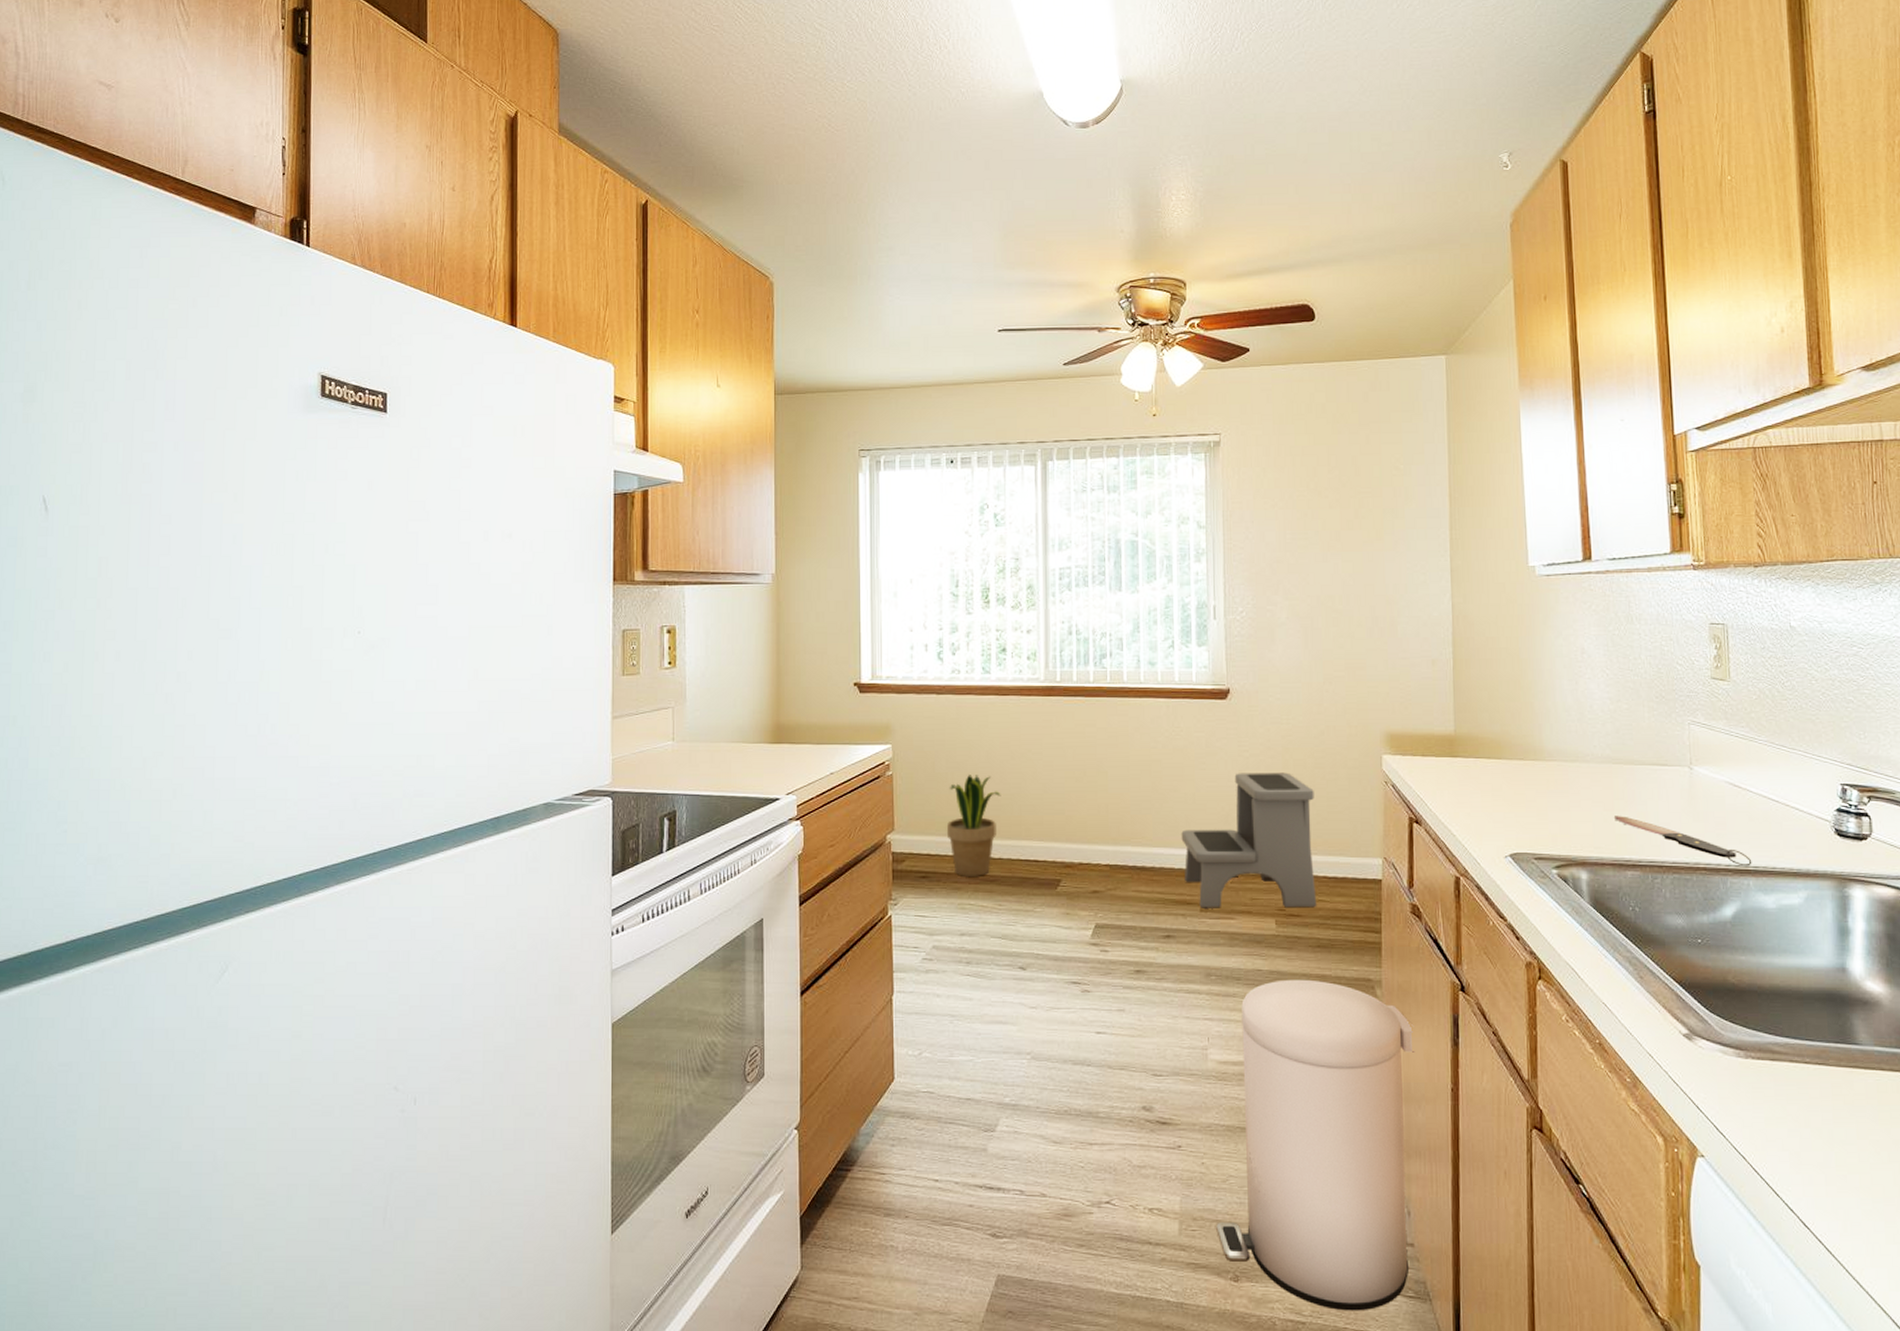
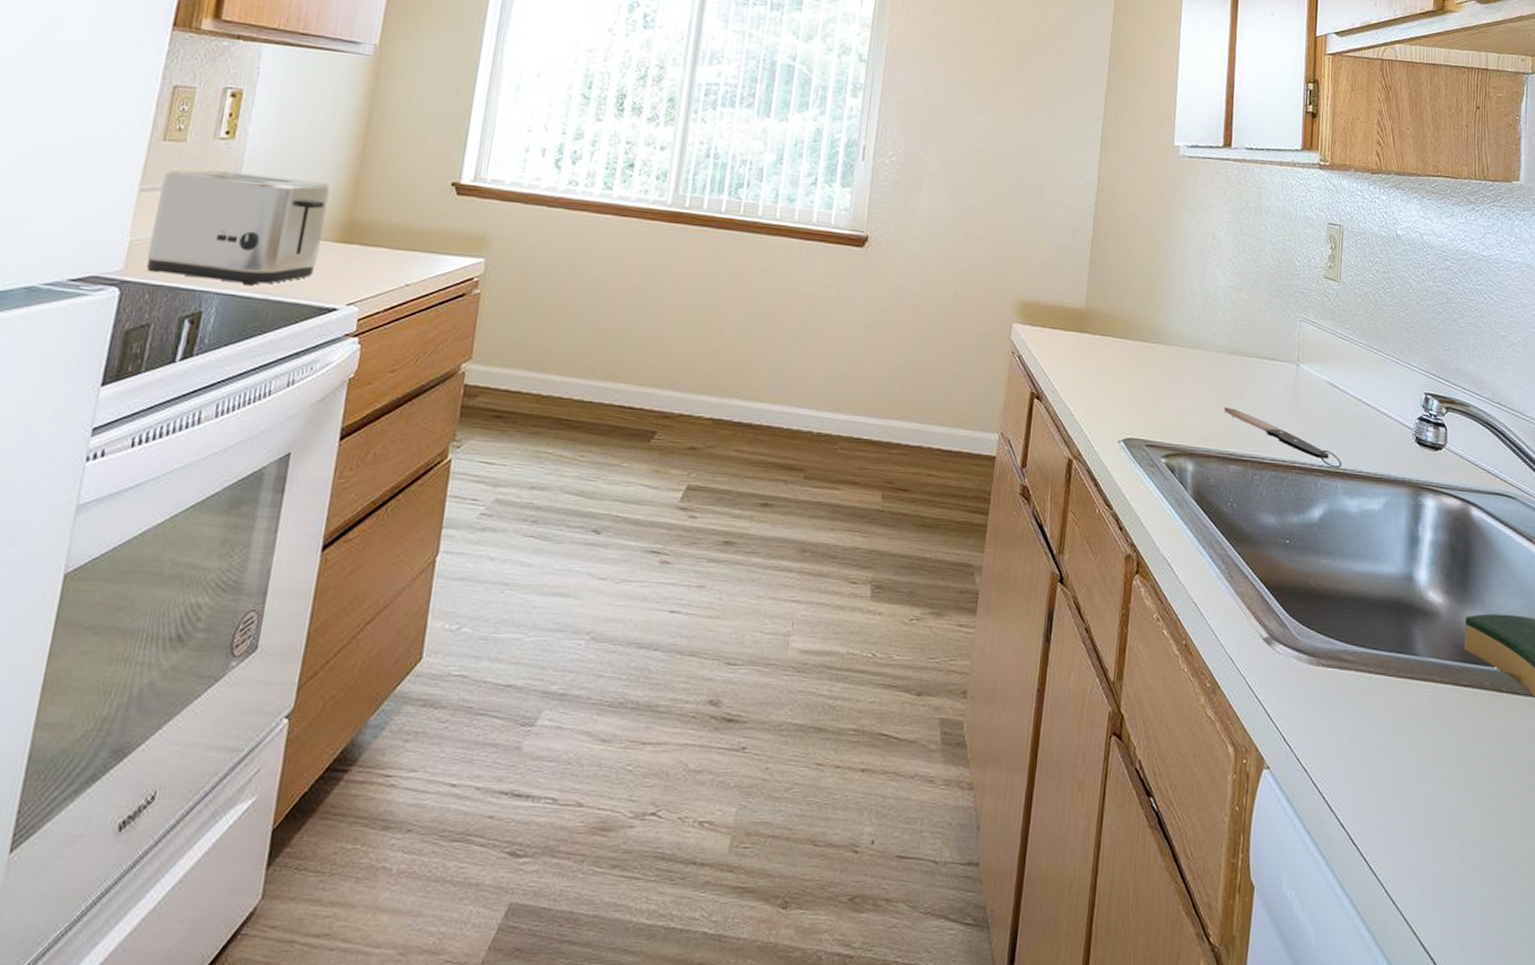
toaster: none [626,694,757,785] -> present [146,170,330,285]
potted plant: present [947,775,1001,876] -> none [533,302,603,421]
step stool: present [1181,772,1317,908] -> none [791,328,940,483]
pedal bin: present [1216,979,1415,1311] -> none [771,560,1009,942]

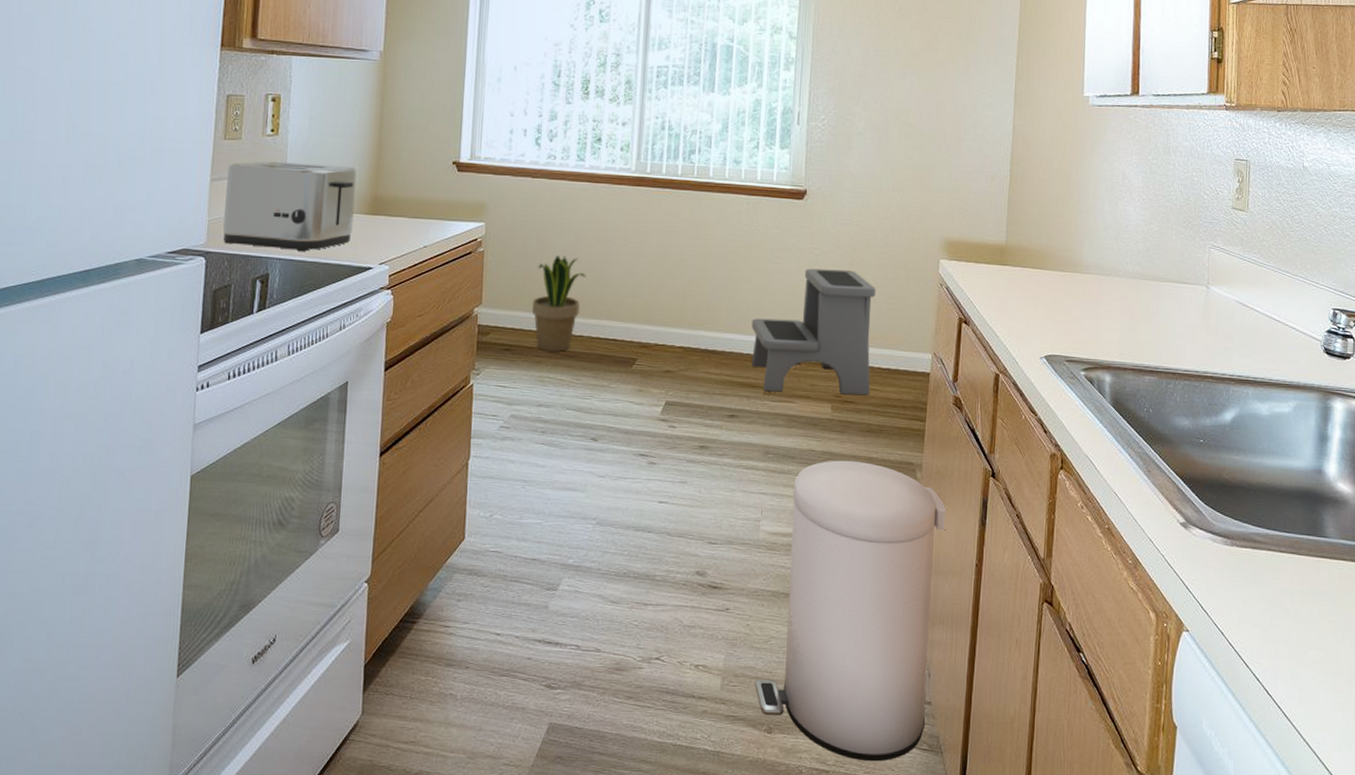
potted plant: none [533,302,603,421] -> present [532,256,586,352]
pedal bin: none [771,560,1009,942] -> present [755,460,948,762]
step stool: none [791,328,940,483] -> present [751,268,876,396]
kitchen knife: present [1224,407,1342,469] -> none [1139,326,1252,377]

